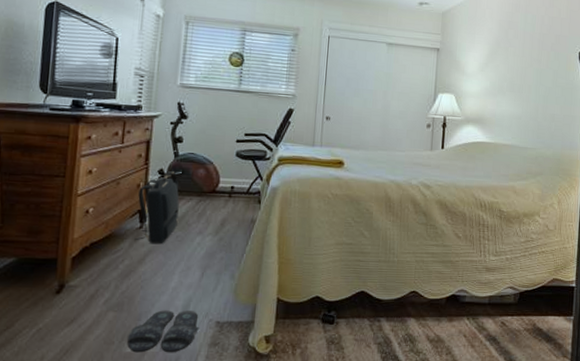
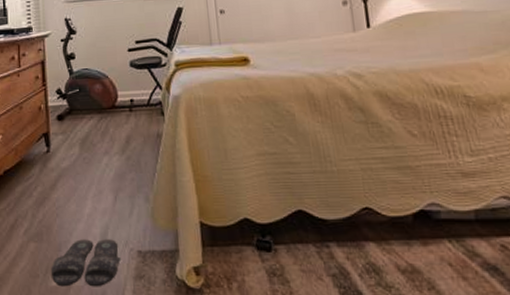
backpack: present [134,171,179,245] -> none [41,90,84,169]

